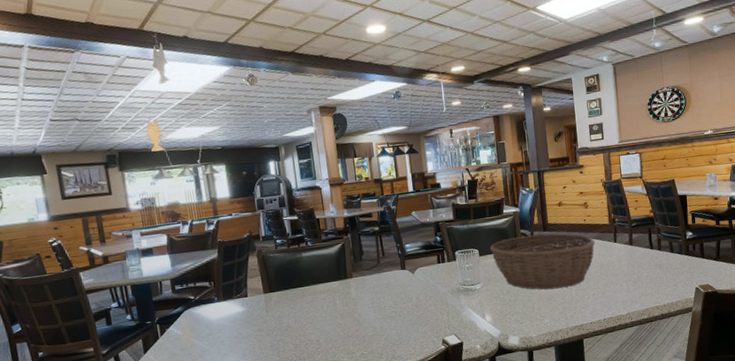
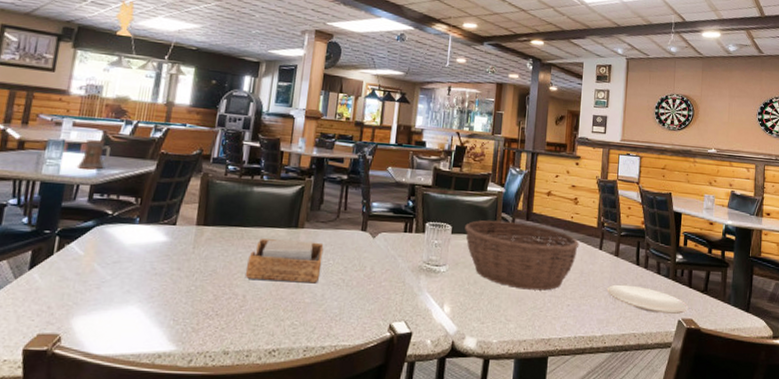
beer mug: none [155,242,178,269] -> present [78,140,112,171]
napkin holder: none [313,286,376,327] -> present [245,238,324,284]
plate: none [626,266,704,286] -> present [606,284,689,314]

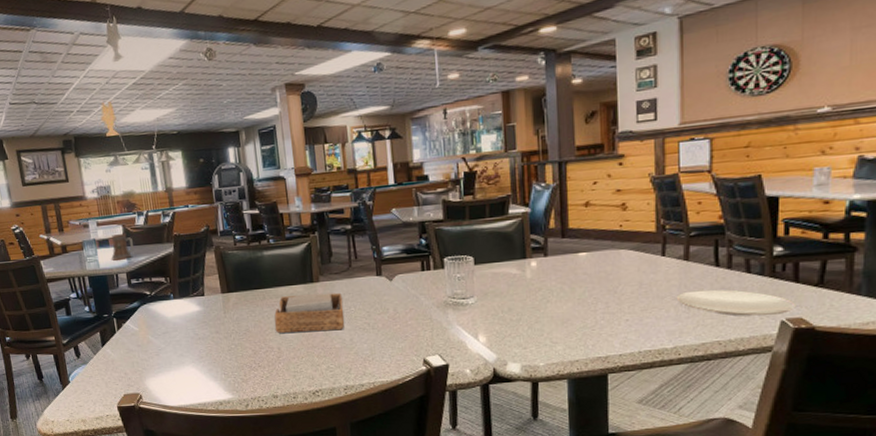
basket: present [465,220,580,291] -> none [489,241,634,310]

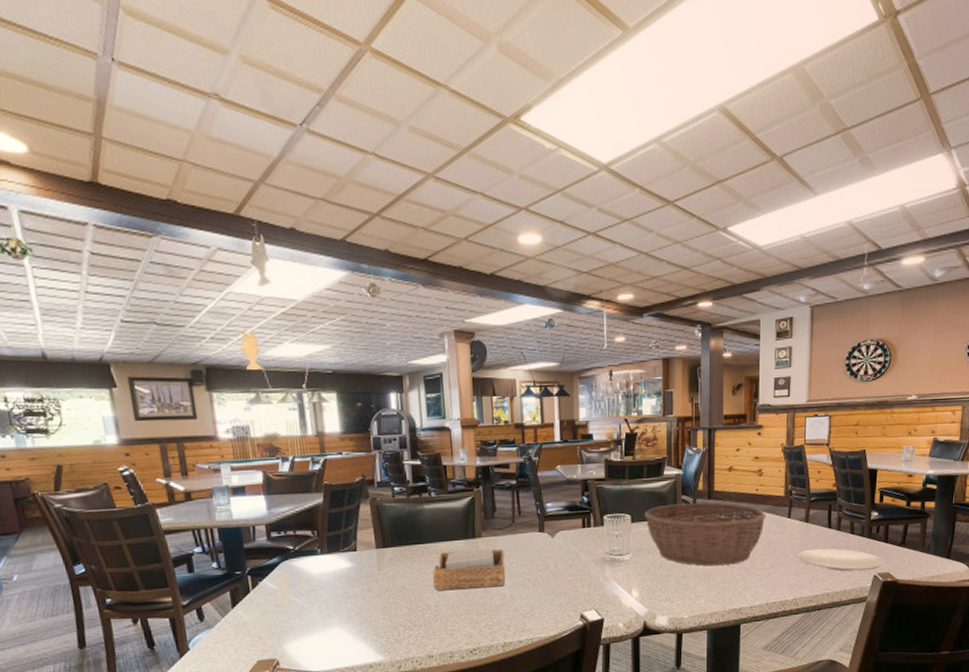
beer mug: present [111,234,134,261] -> none [247,481,276,512]
basket: none [489,241,634,310] -> present [644,502,766,566]

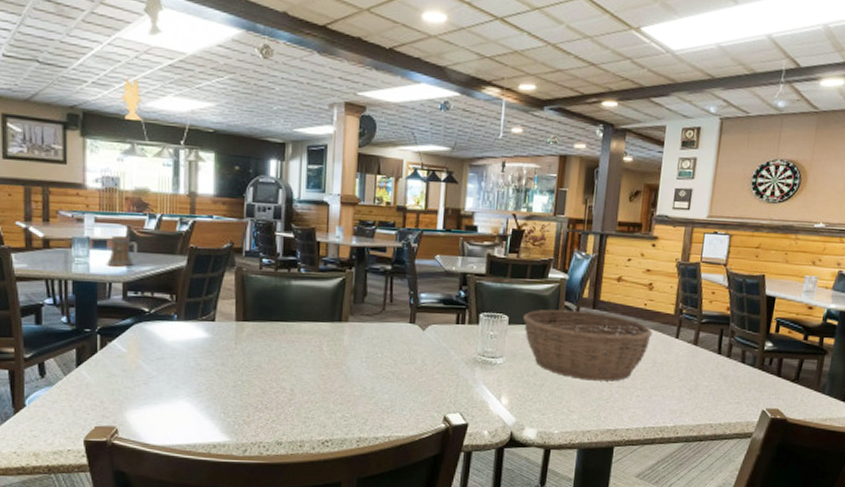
beer mug: none [247,481,276,512] -> present [107,236,139,268]
napkin holder: present [433,548,506,590] -> none [291,333,371,377]
plate: present [797,548,885,571] -> none [682,374,776,404]

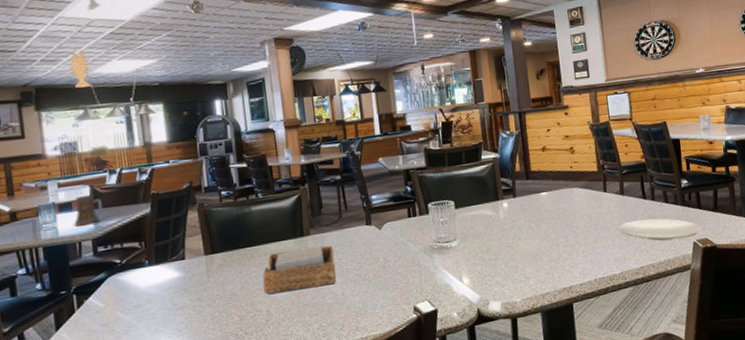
napkin holder: none [291,333,371,377] -> present [263,245,337,294]
basket: present [523,309,653,382] -> none [467,182,584,247]
plate: none [682,374,776,404] -> present [618,218,702,241]

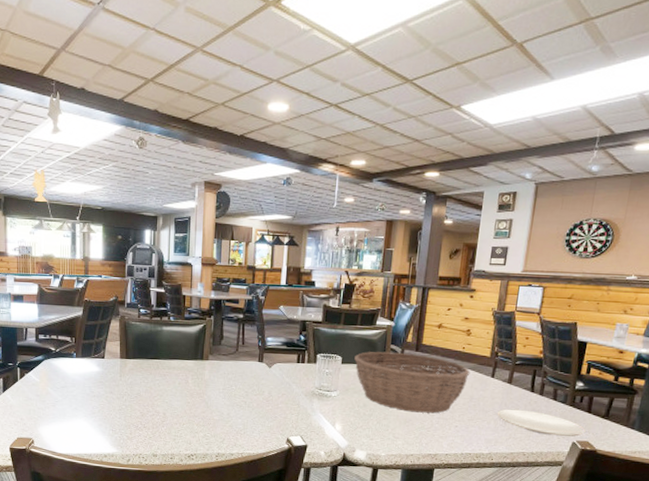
beer mug: present [74,195,103,227] -> none [24,292,47,317]
napkin holder: present [263,245,337,294] -> none [163,369,227,405]
basket: none [467,182,584,247] -> present [354,351,470,413]

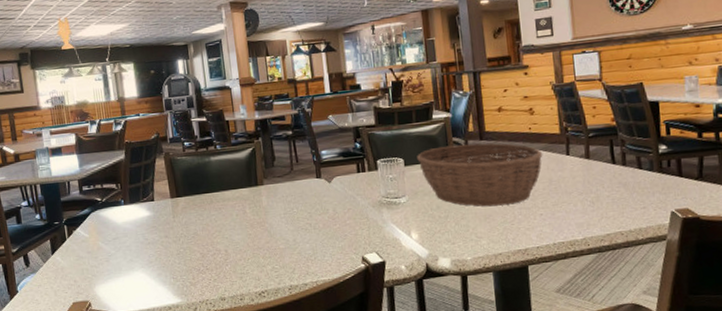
plate: present [497,409,586,437] -> none [581,184,682,209]

